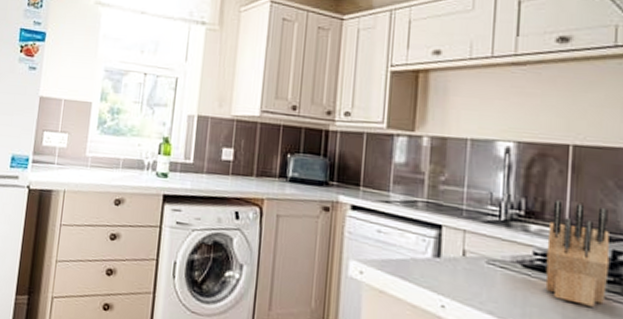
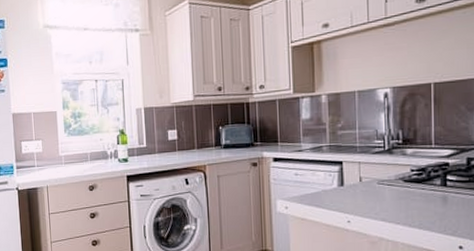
knife block: present [545,199,610,307] -> none [420,127,466,202]

